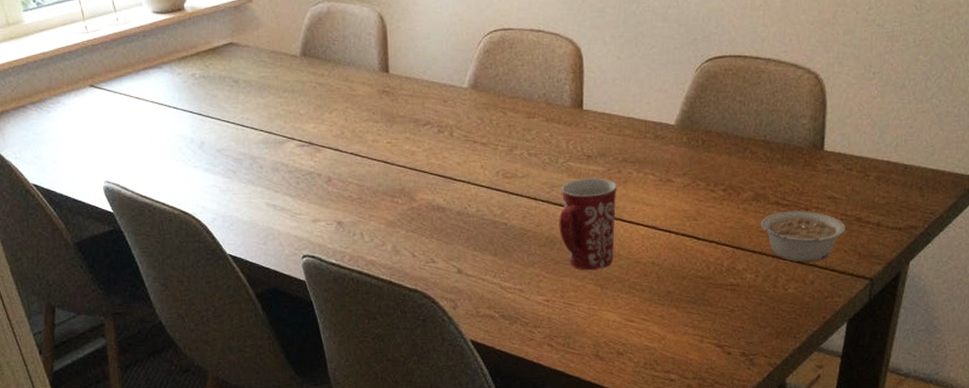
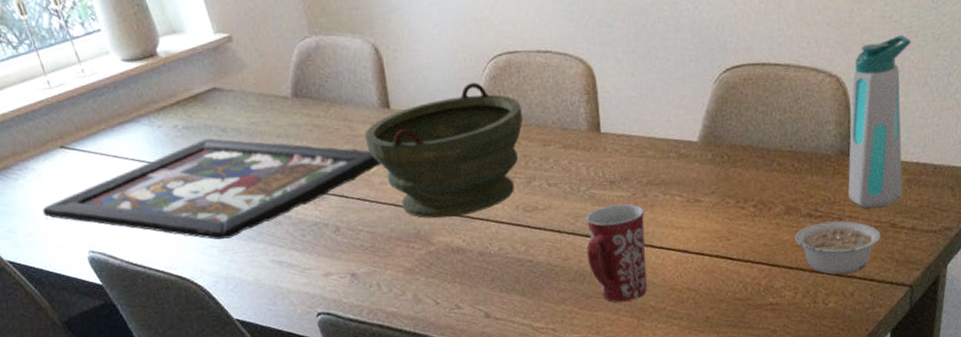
board game: none [68,87,376,181] -> present [42,138,382,240]
bowl: none [363,55,511,178] -> present [364,83,523,219]
water bottle: none [817,37,892,201] -> present [848,34,912,208]

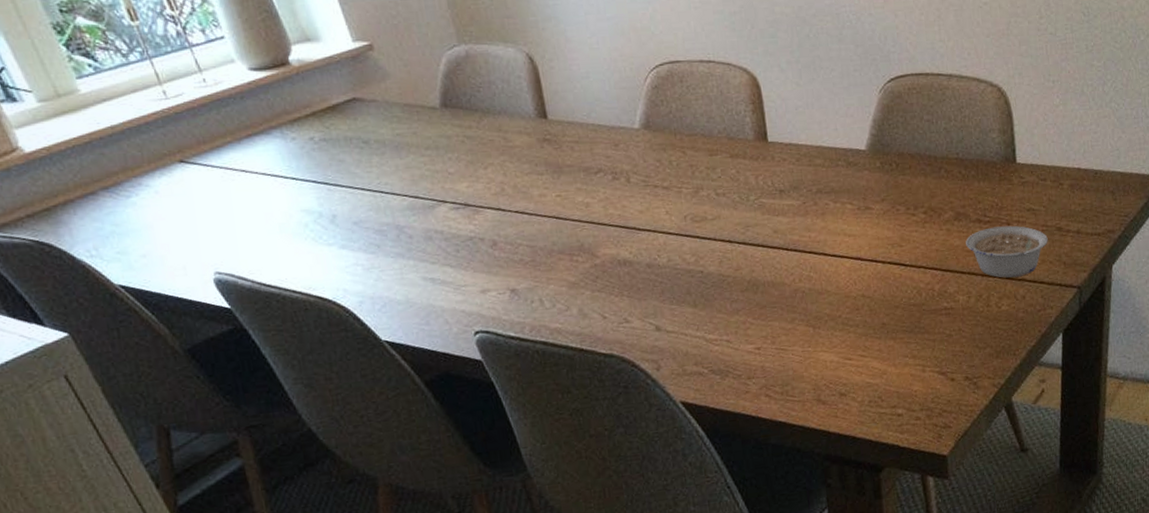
board game: present [42,138,382,240] -> none [159,150,540,258]
bowl: present [364,83,523,219] -> none [521,92,688,231]
mug: present [586,203,647,303] -> none [756,212,822,312]
water bottle: present [848,34,912,208] -> none [1011,46,1067,213]

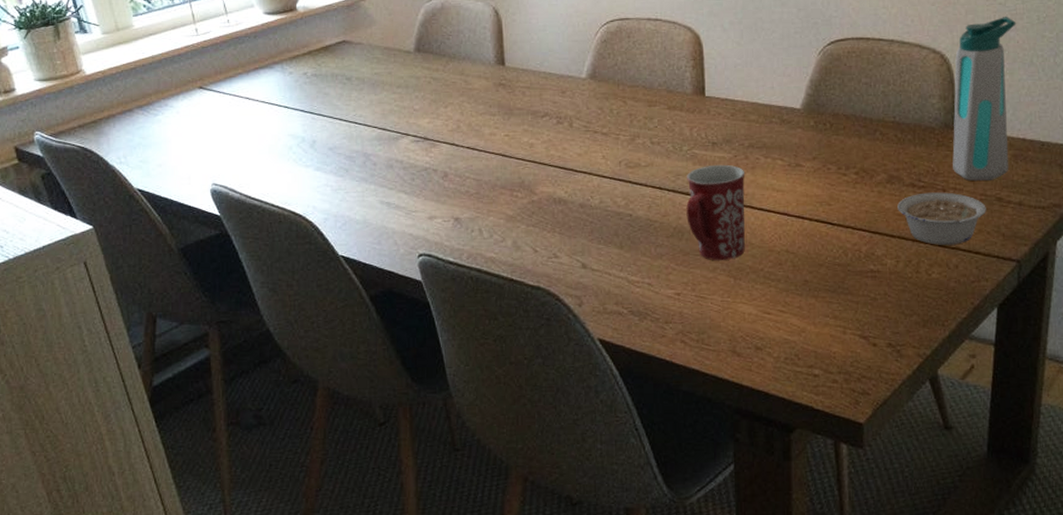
mug: none [756,212,822,312] -> present [686,164,746,261]
water bottle: none [1011,46,1067,213] -> present [952,16,1016,181]

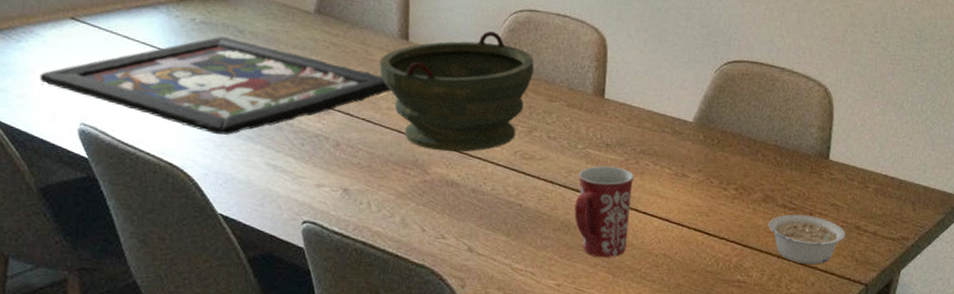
board game: none [175,85,493,180] -> present [39,36,392,135]
bowl: none [479,45,631,170] -> present [379,31,534,152]
water bottle: present [952,16,1016,181] -> none [821,60,894,210]

